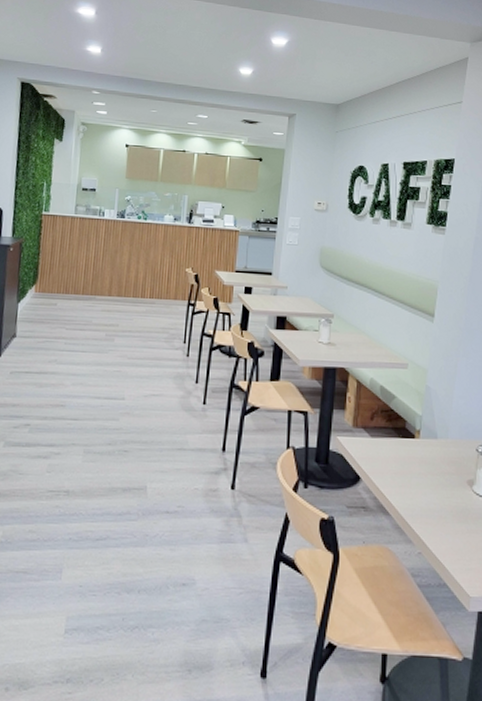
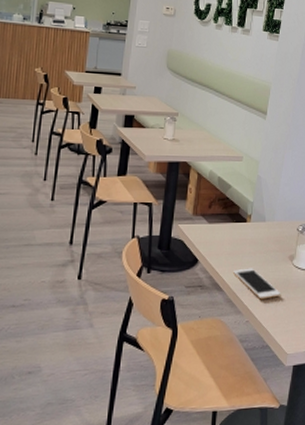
cell phone: none [400,491,460,529] -> present [232,268,281,300]

